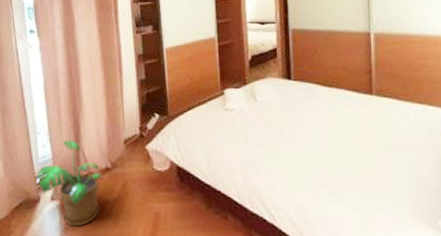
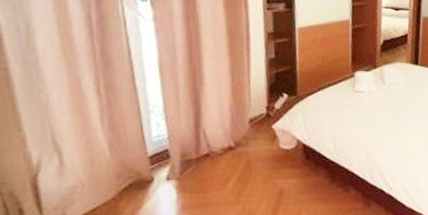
potted plant: present [36,140,103,227] -> none [149,118,225,205]

